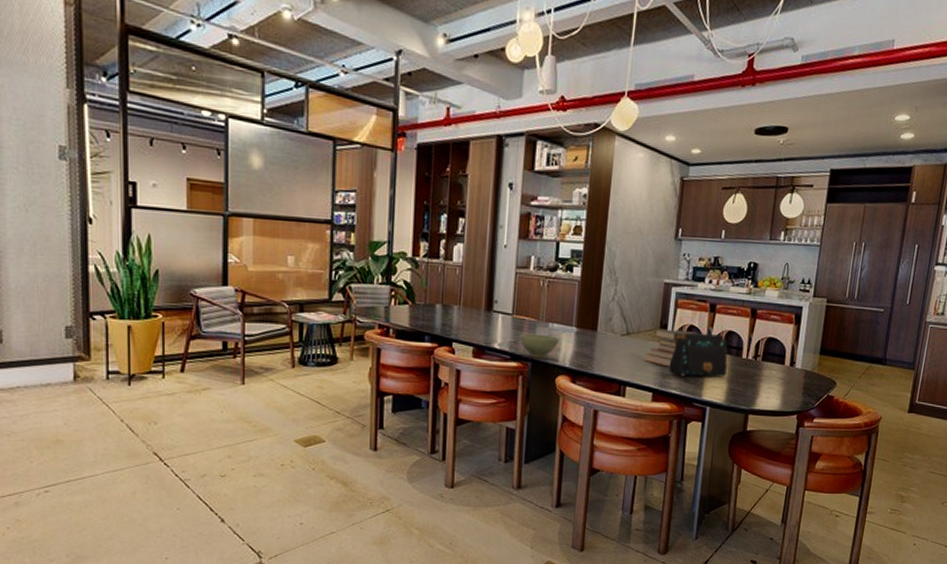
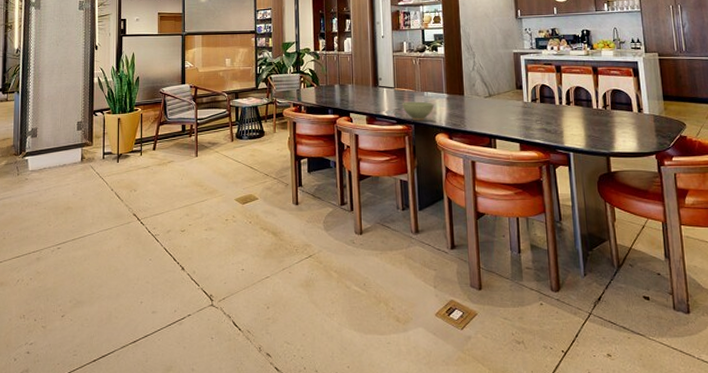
books: present [644,329,699,367] -> none [507,89,551,121]
handbag: present [668,332,728,377] -> none [529,89,582,128]

